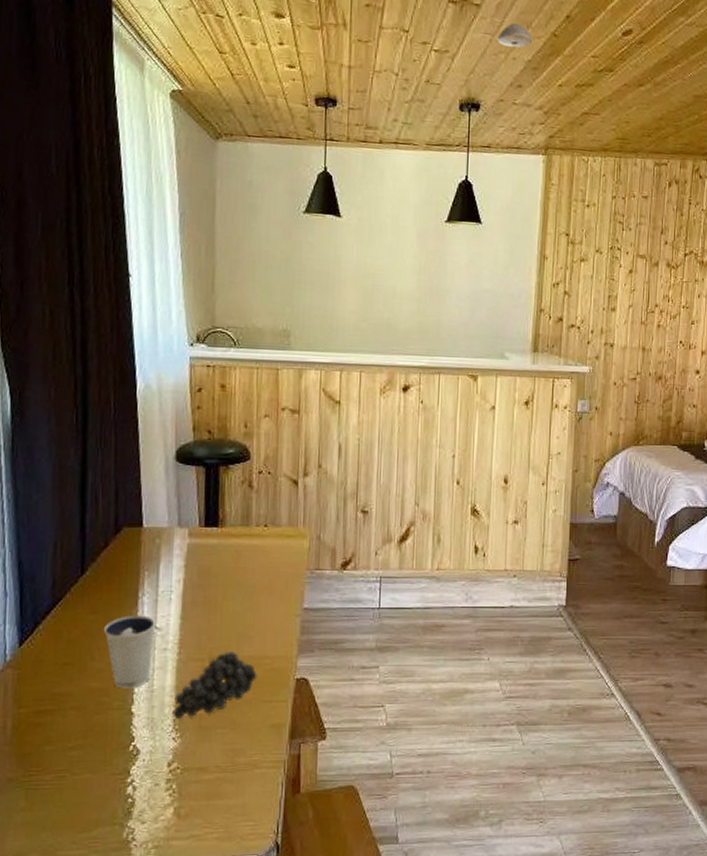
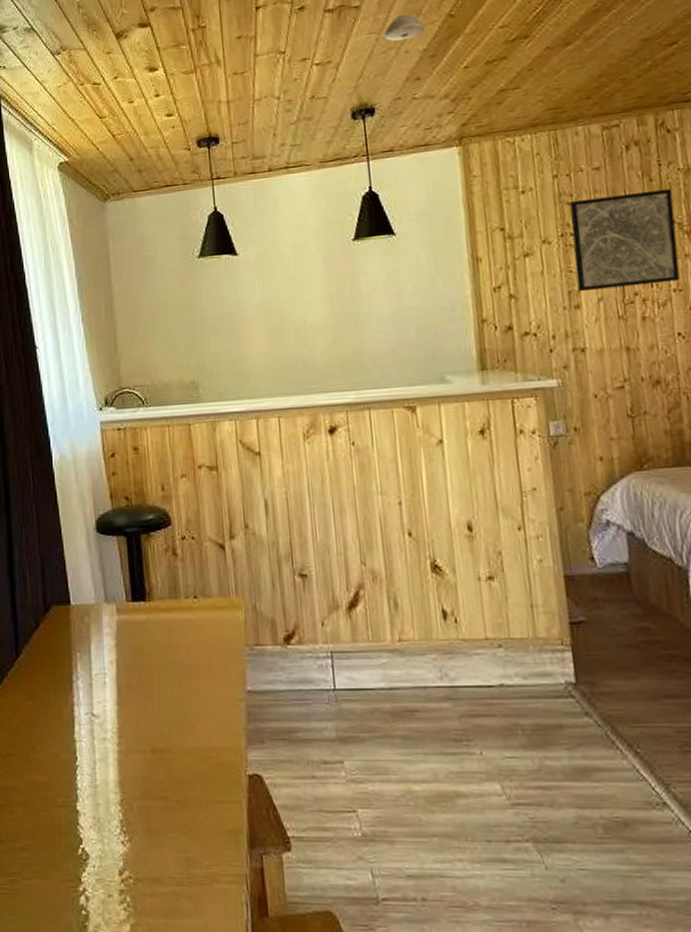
dixie cup: present [104,615,155,689] -> none [43,701,92,783]
fruit: present [172,651,257,719] -> none [118,742,205,819]
wall art: none [616,220,695,300] -> present [570,188,680,292]

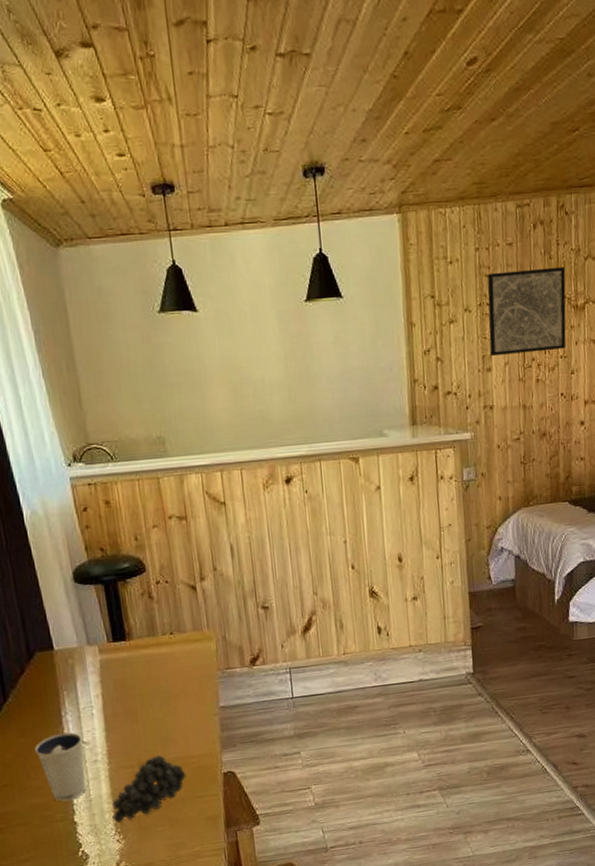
dixie cup: none [43,701,92,783] -> present [35,732,86,802]
fruit: none [118,742,205,819] -> present [112,755,186,823]
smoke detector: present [384,14,426,41] -> none [333,69,372,97]

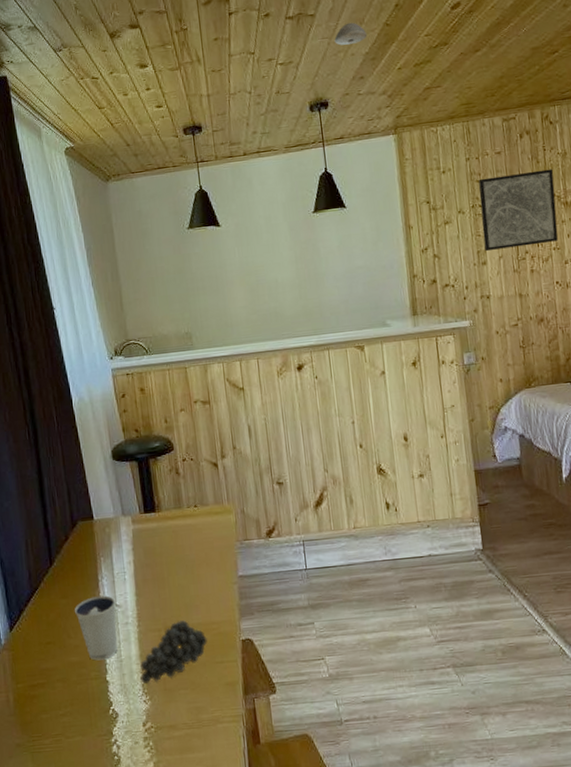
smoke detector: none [333,69,372,97] -> present [334,22,368,45]

